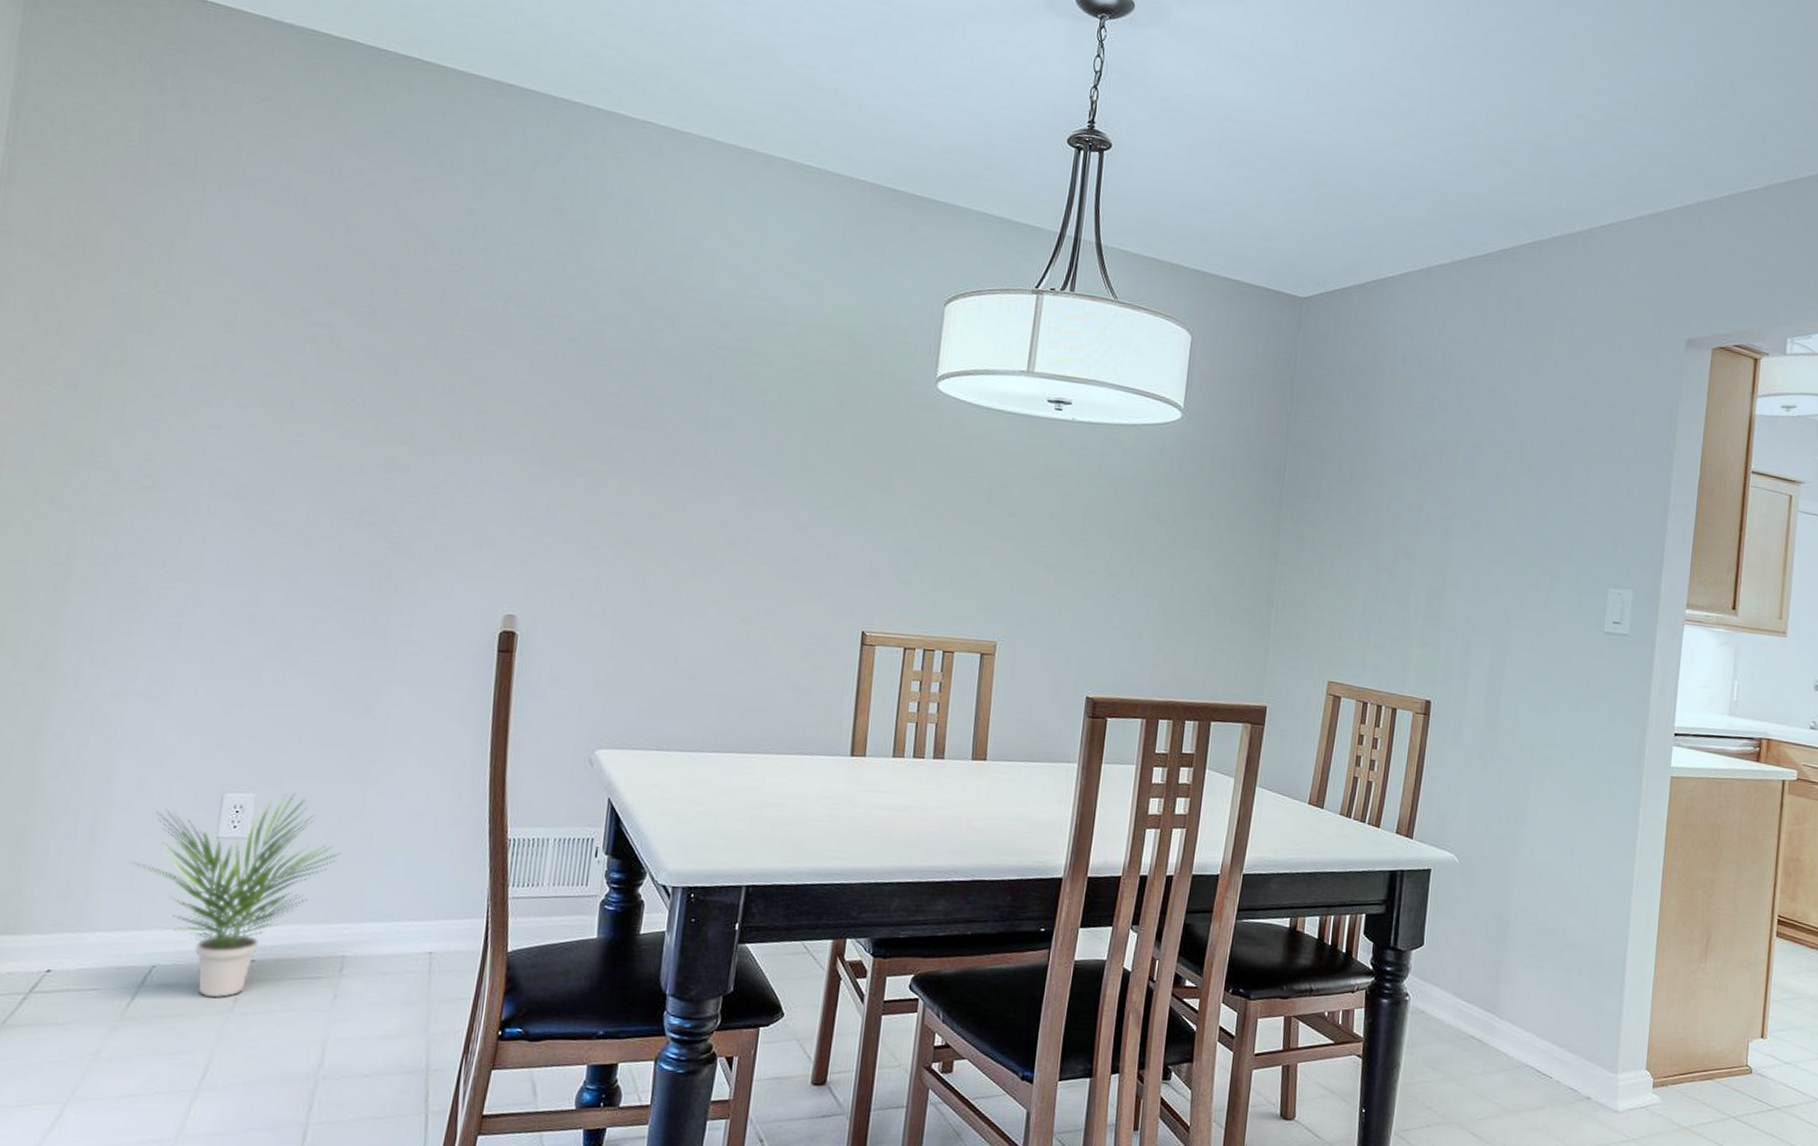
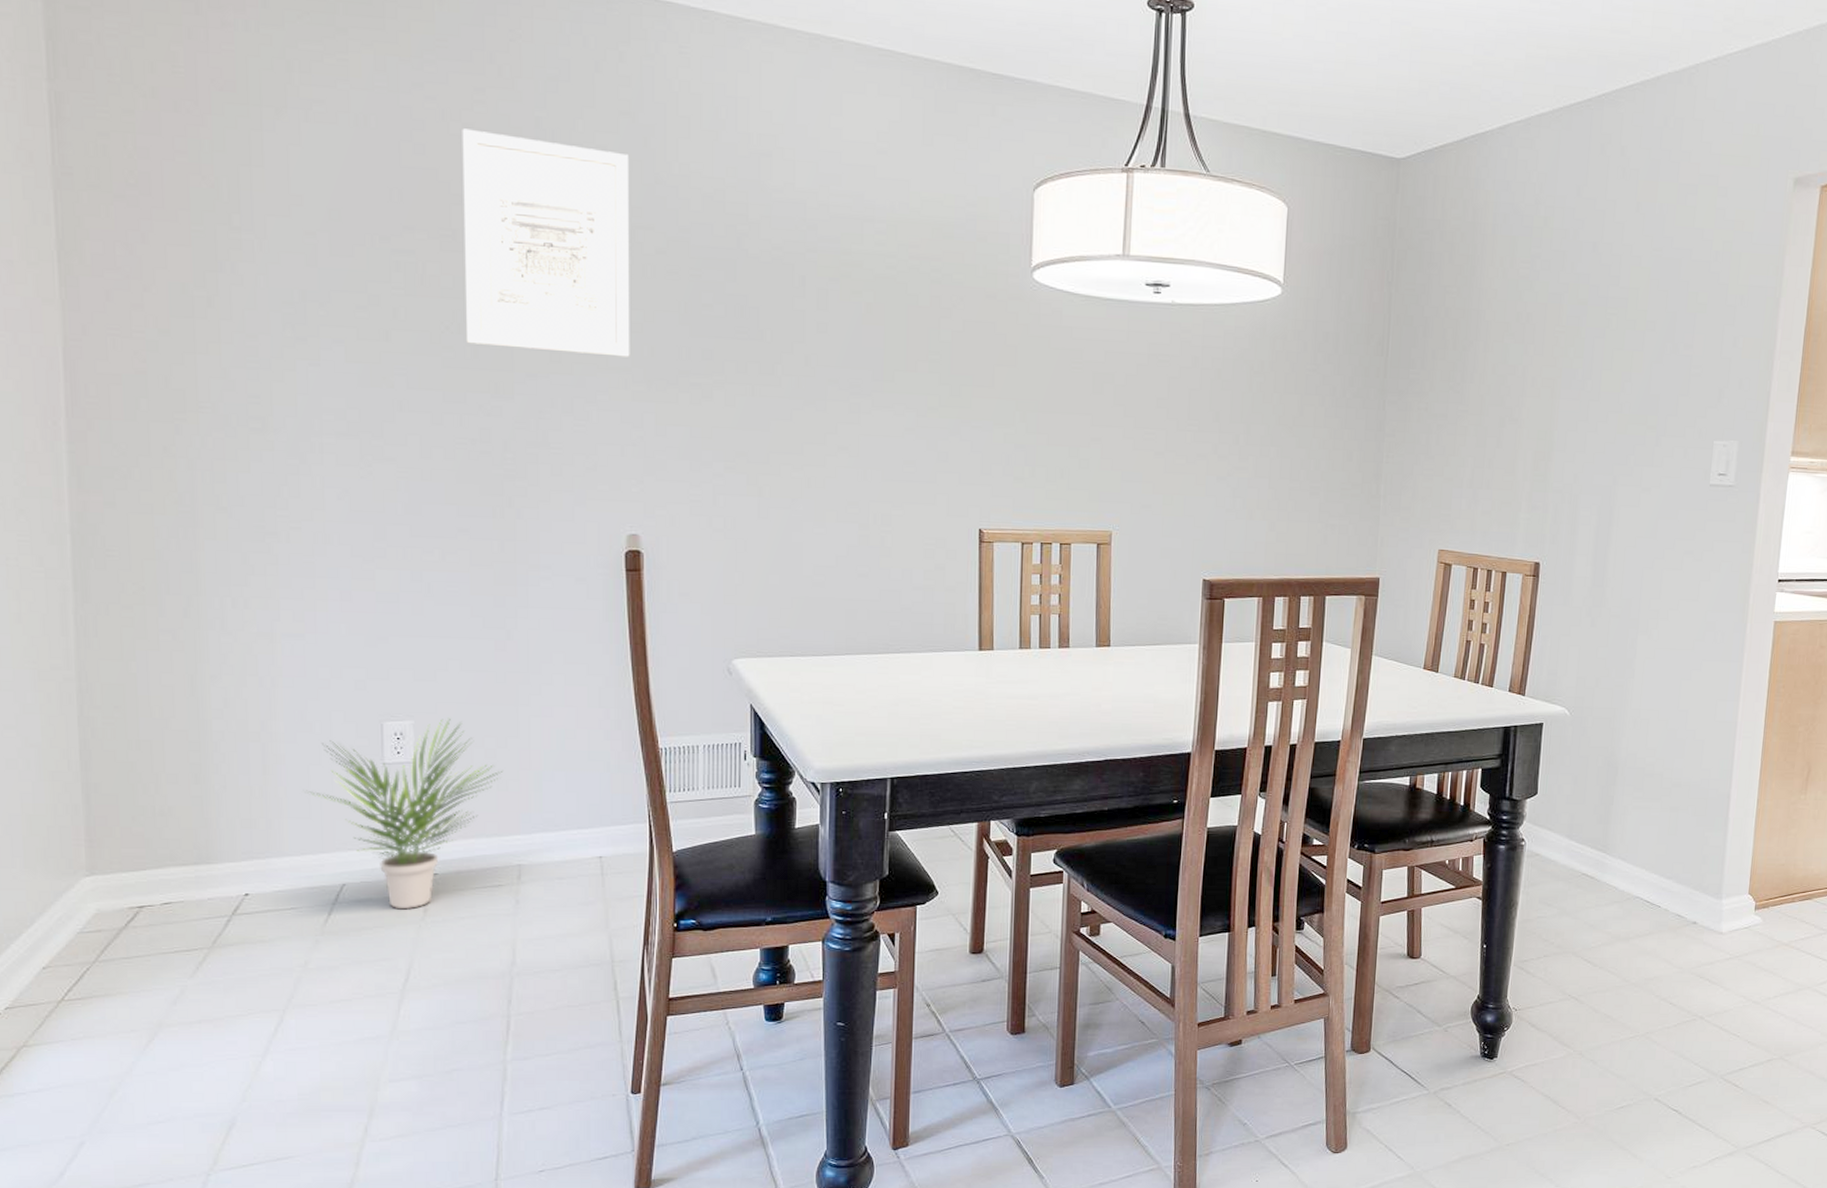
wall art: none [370,213,554,439] -> present [462,128,630,357]

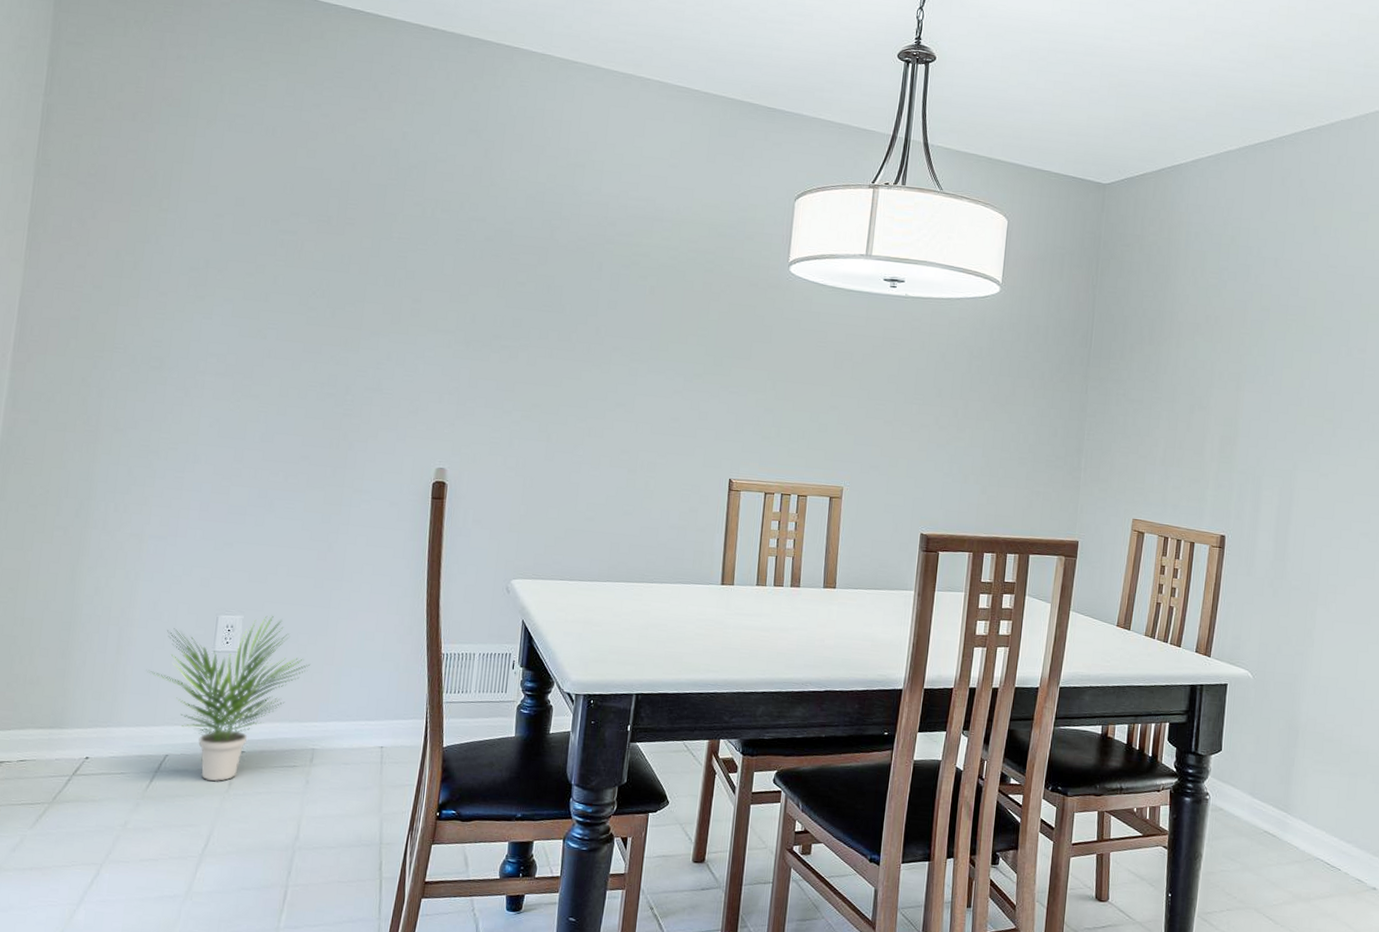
wall art: present [462,128,630,357] -> none [328,139,472,322]

